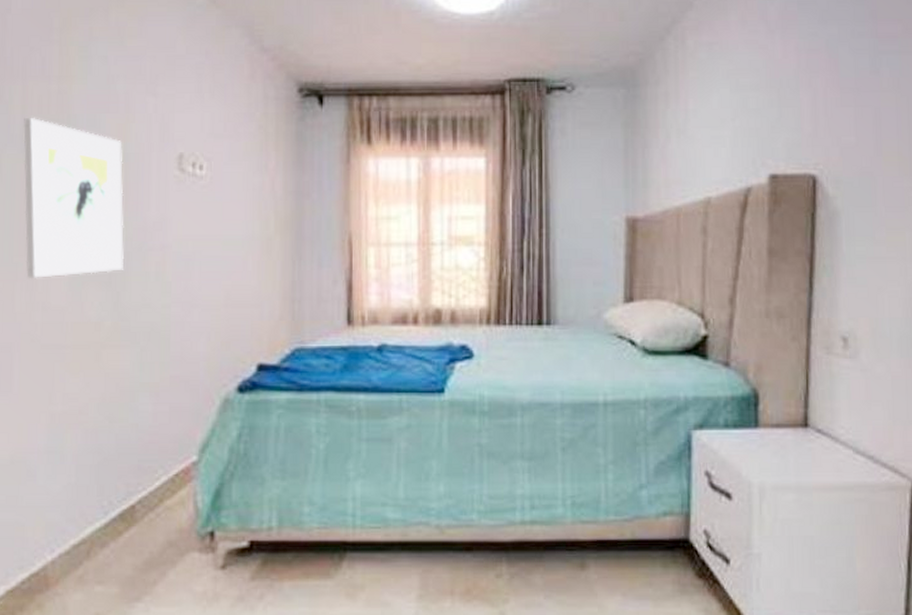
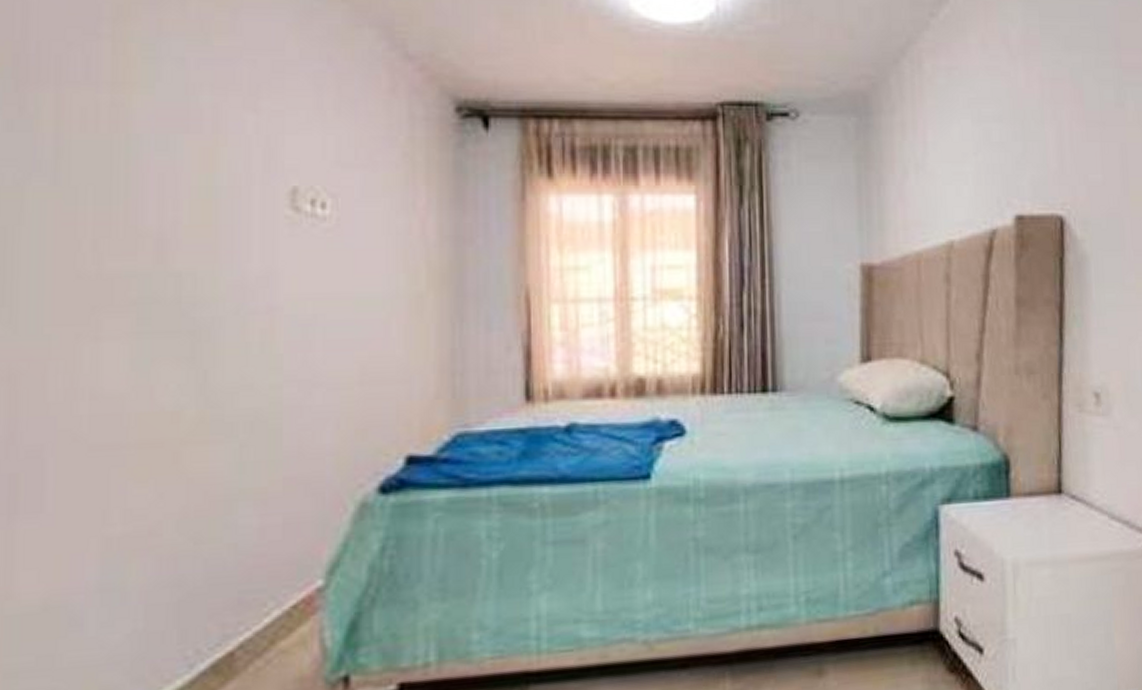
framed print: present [23,118,124,279] -> none [57,138,213,357]

